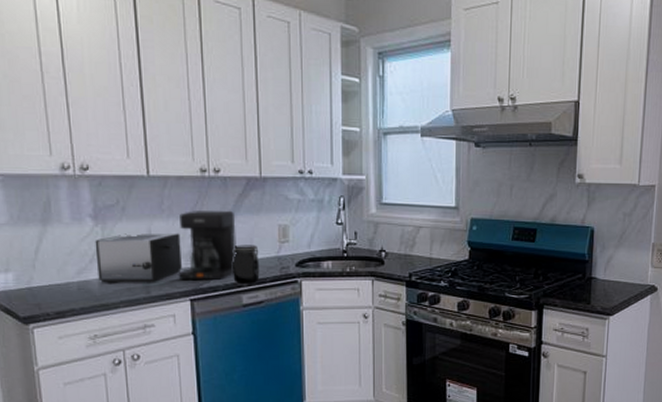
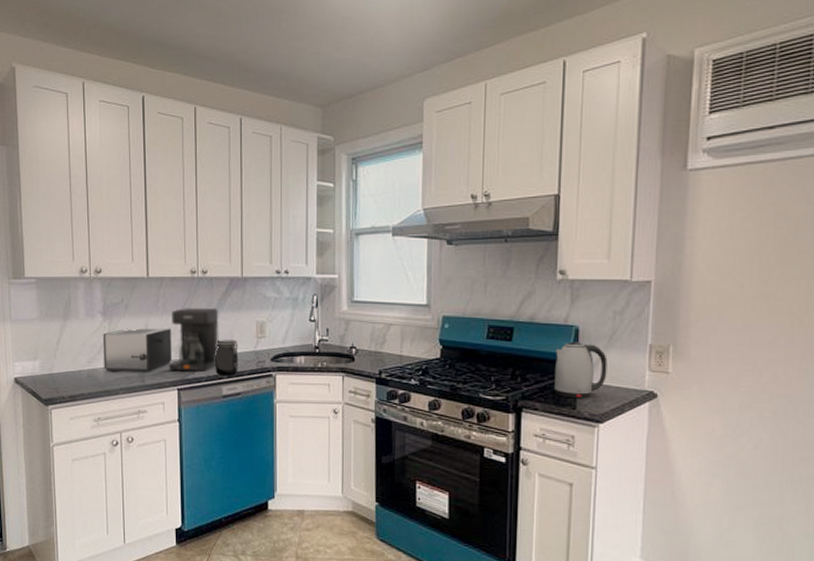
kettle: none [571,242,618,294] -> present [553,342,608,399]

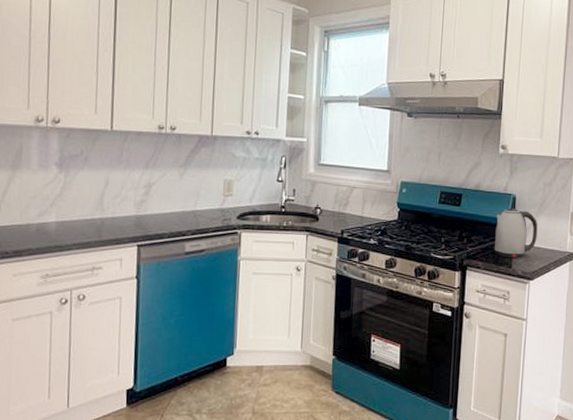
toaster: present [103,328,172,373] -> none [56,181,135,228]
coffee maker: present [168,307,219,372] -> none [128,162,186,229]
jar: present [215,339,239,377] -> none [179,196,205,234]

